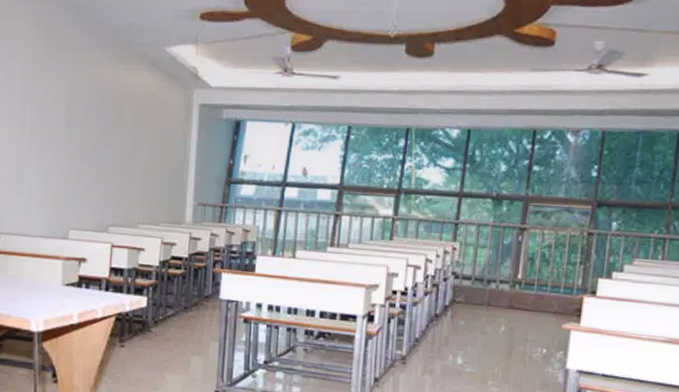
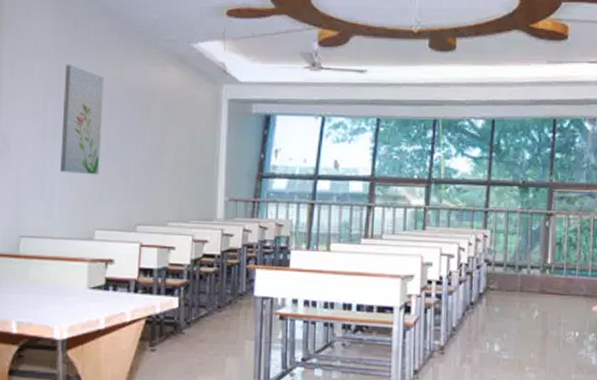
wall art: none [38,67,79,177] -> present [60,64,104,175]

